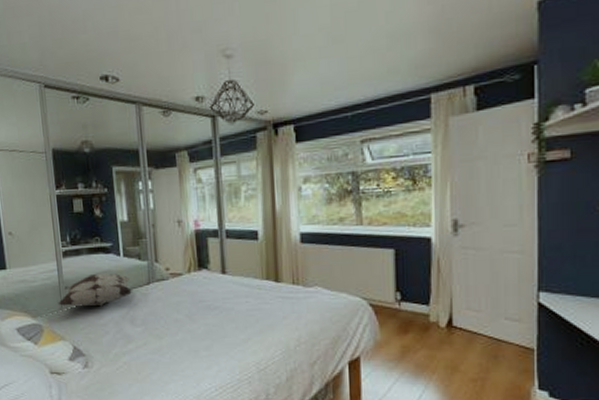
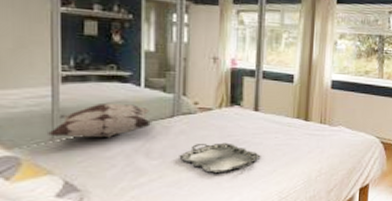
serving tray: none [158,308,234,342] -> present [179,142,261,174]

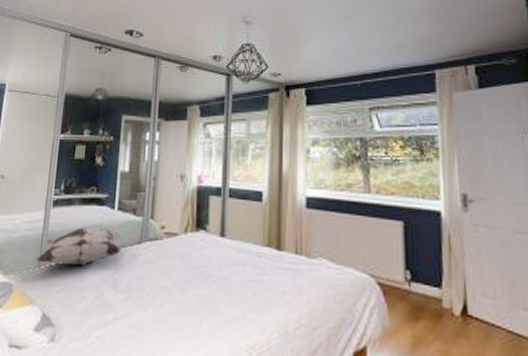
serving tray: present [179,142,261,174] -> none [144,275,228,316]

